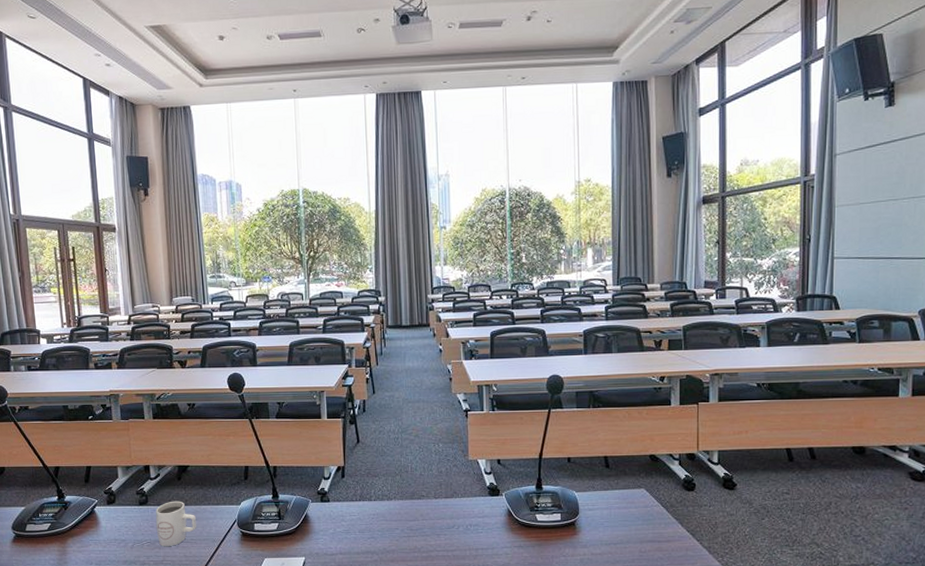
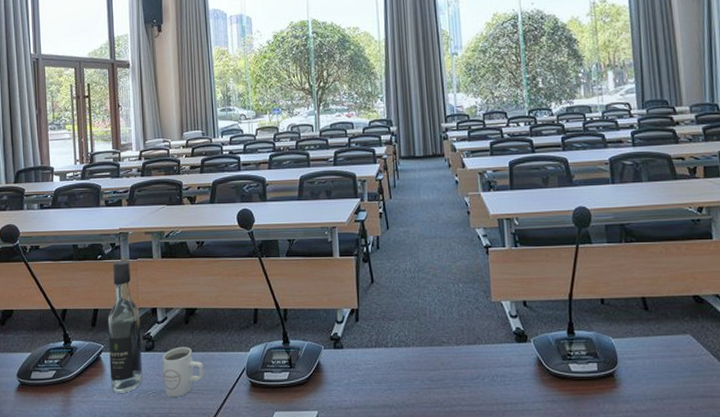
bottle: none [101,420,137,543] -> present [108,260,143,393]

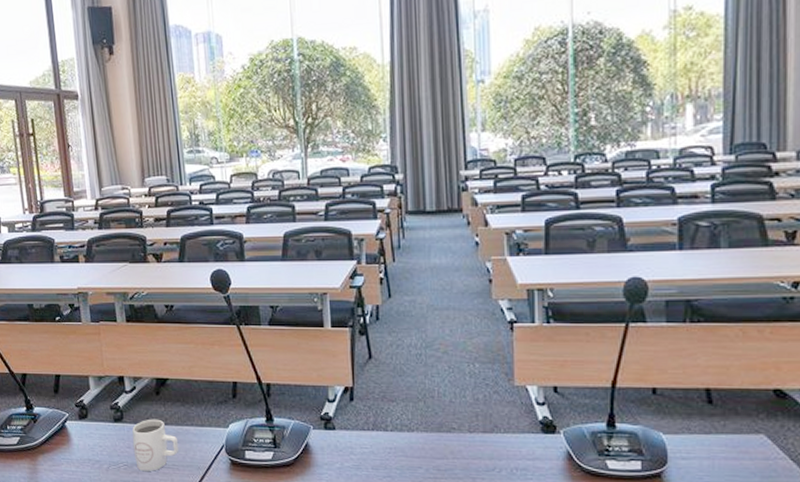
bottle: present [108,260,143,393] -> none [71,323,113,464]

